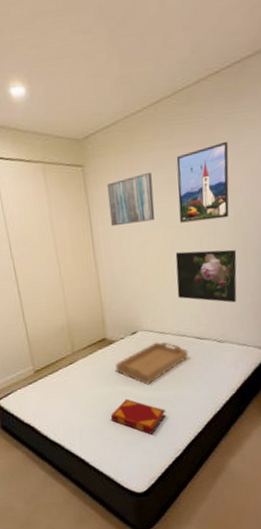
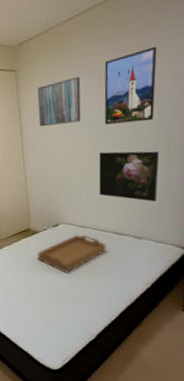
hardback book: present [110,398,167,434] -> none [31,284,83,318]

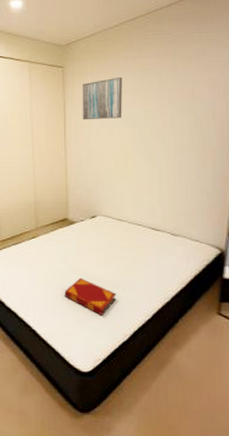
hardback book: none [31,284,83,318] -> present [64,277,117,315]
serving tray: present [37,235,107,273] -> none [73,228,143,267]
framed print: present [99,151,159,202] -> none [137,148,195,200]
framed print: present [104,46,157,125] -> none [144,56,193,123]

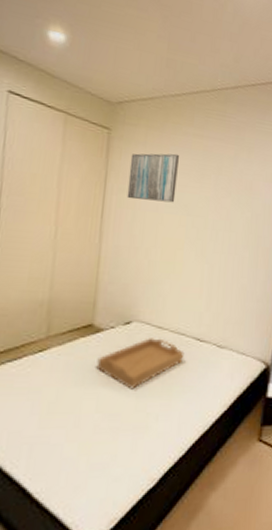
hardback book: present [64,277,117,315] -> none [76,405,147,456]
serving tray: none [73,228,143,267] -> present [96,338,185,390]

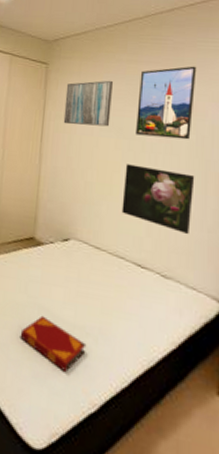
hardback book: none [76,405,147,456] -> present [20,315,87,372]
serving tray: present [96,338,185,390] -> none [37,257,124,306]
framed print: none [184,241,249,306] -> present [121,164,195,235]
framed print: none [199,146,255,217] -> present [136,66,197,140]

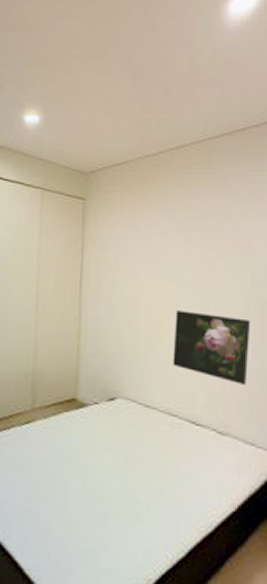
hardback book: present [20,315,87,372] -> none [63,486,139,546]
wall art: present [63,80,113,127] -> none [105,216,159,269]
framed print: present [136,66,197,140] -> none [186,198,250,281]

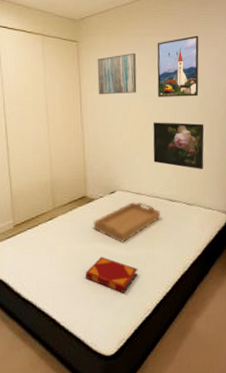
hardback book: none [63,486,139,546] -> present [85,256,138,293]
serving tray: none [81,417,178,473] -> present [93,202,161,243]
wall art: none [105,216,159,269] -> present [97,52,137,95]
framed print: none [186,198,250,281] -> present [157,35,199,97]

